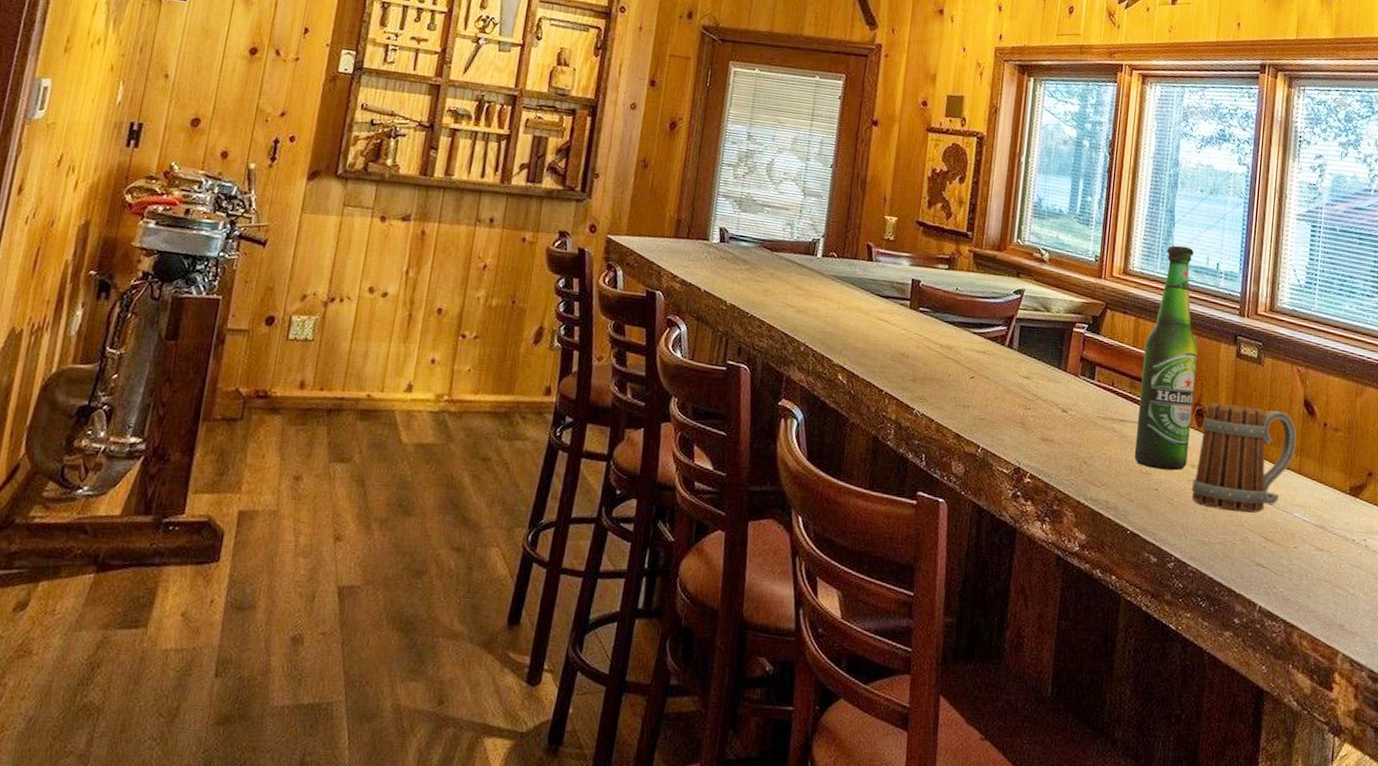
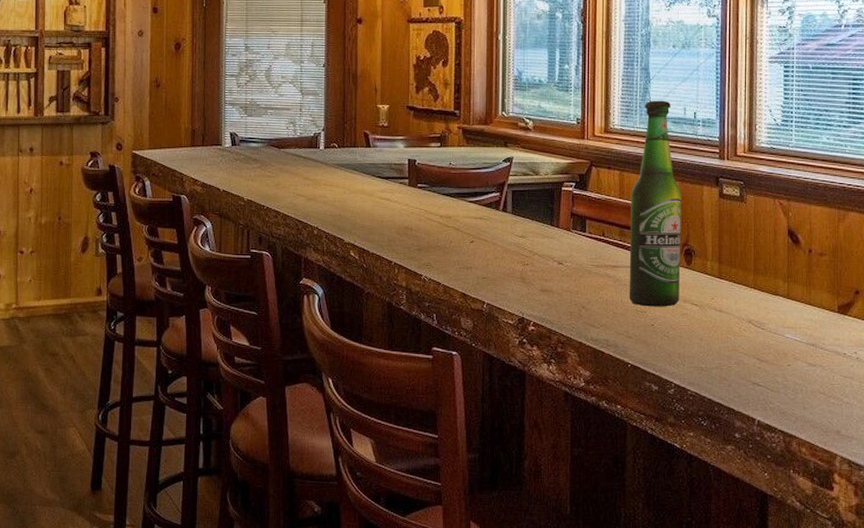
beer mug: present [1192,402,1297,513] -> none [686,241,783,339]

